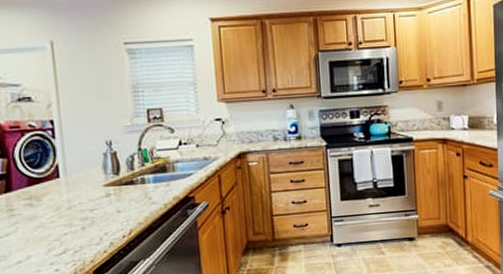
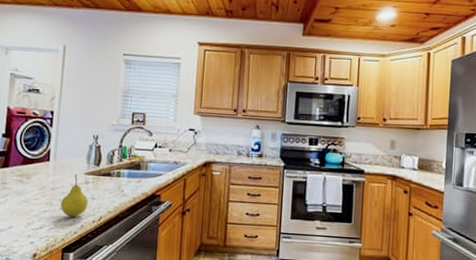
fruit: none [82,188,114,236] -> present [61,174,88,217]

